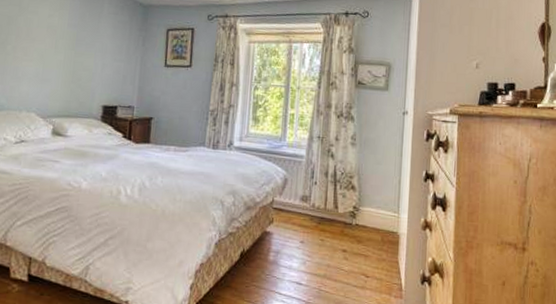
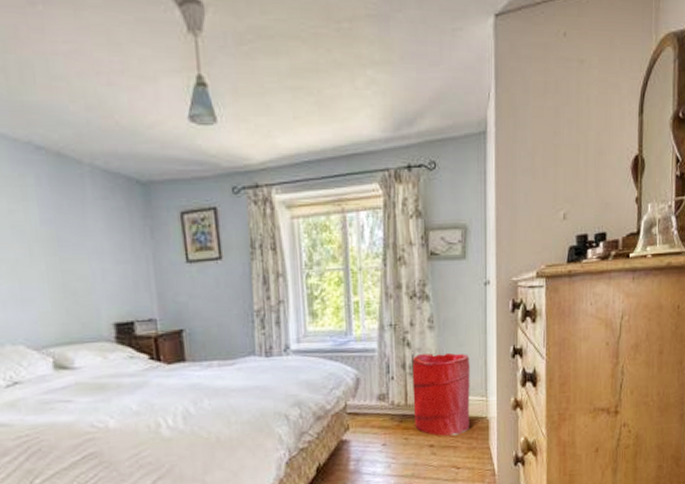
laundry hamper: none [331,166,386,245] -> present [412,352,470,437]

